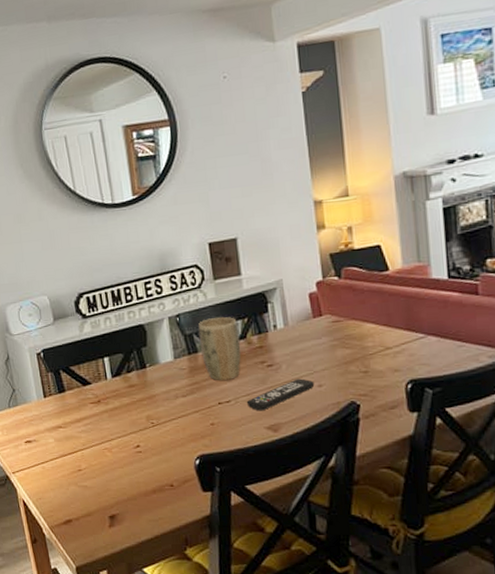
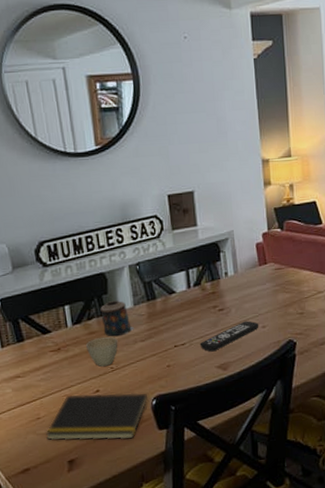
notepad: none [86,448,192,499] -> present [45,393,149,441]
cup: none [126,391,159,421] -> present [86,337,118,367]
candle: none [139,354,175,391] -> present [100,301,134,337]
plant pot: present [198,317,241,381] -> none [156,265,196,326]

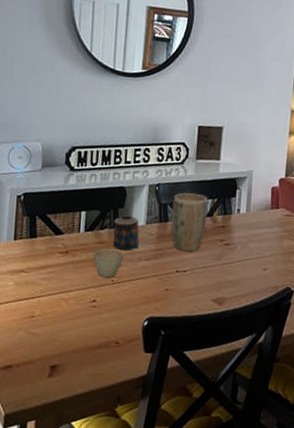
notepad: present [45,393,149,441] -> none [34,299,141,356]
plant pot: none [156,265,196,326] -> present [171,193,208,252]
remote control: present [199,321,259,352] -> none [200,260,261,284]

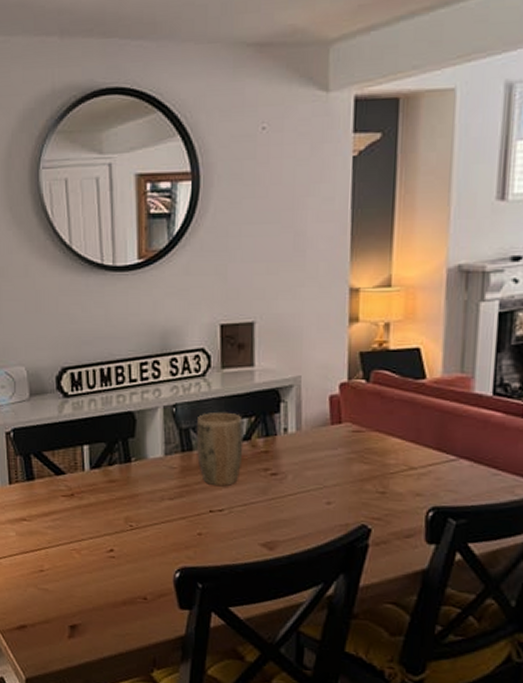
cup: present [93,248,124,278] -> none [104,488,141,523]
candle: present [113,215,142,251] -> none [124,447,162,490]

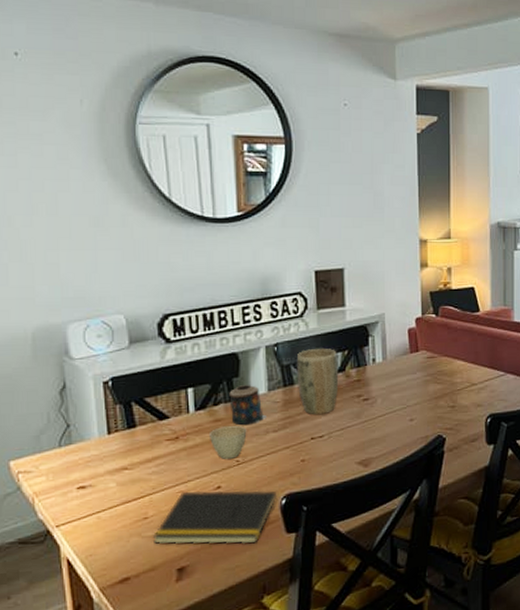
notepad: none [47,550,171,614] -> present [152,490,277,545]
cup: none [104,488,141,523] -> present [210,426,247,459]
candle: none [124,447,162,490] -> present [229,385,266,426]

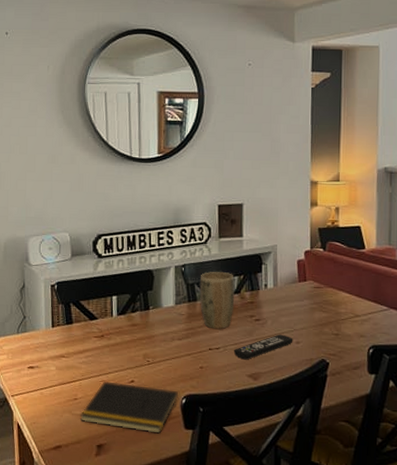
cup: present [210,426,247,459] -> none [127,331,157,359]
candle: present [229,385,266,426] -> none [144,298,173,332]
remote control: none [339,413,407,446] -> present [233,334,293,360]

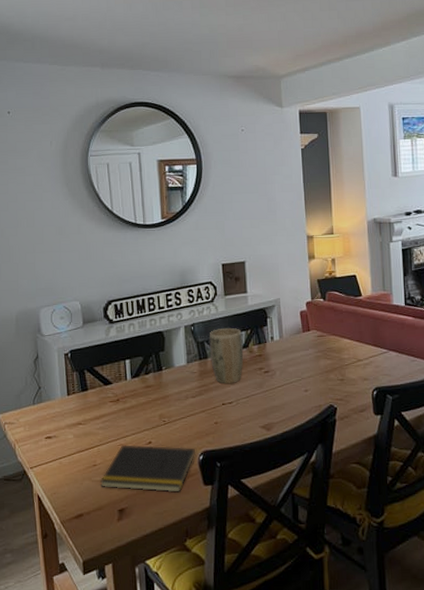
remote control: present [233,334,293,360] -> none [245,384,302,412]

